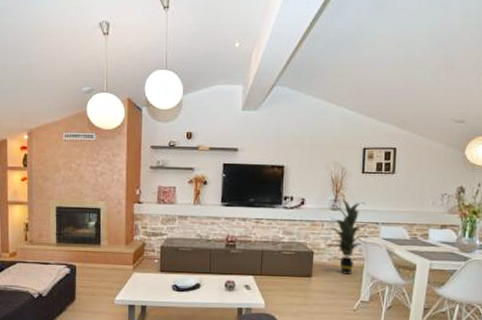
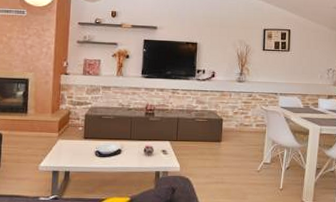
indoor plant: present [325,198,372,274] -> none [233,71,272,139]

